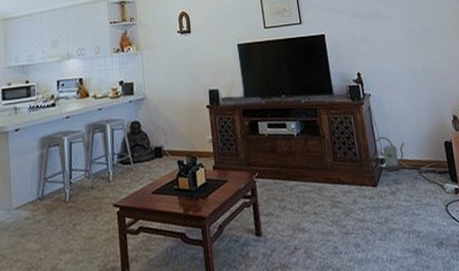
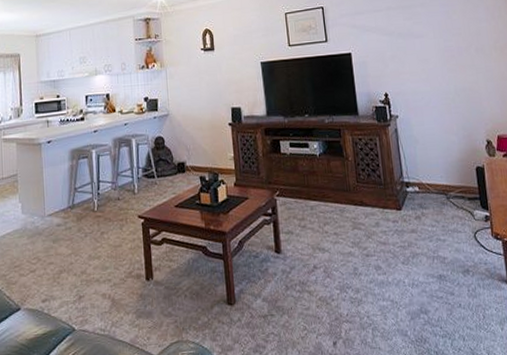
watering can: present [374,137,404,172] -> none [400,160,432,196]

